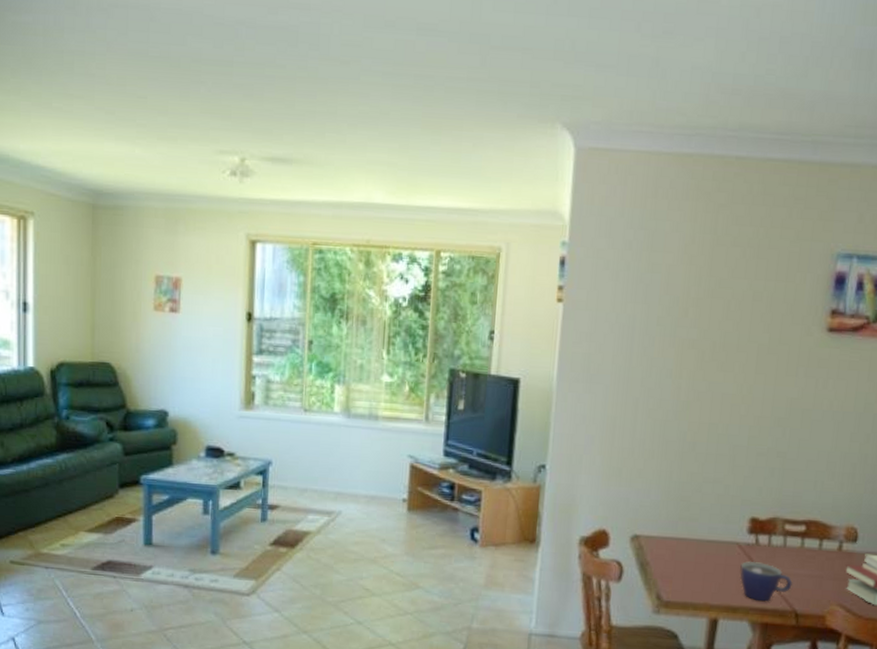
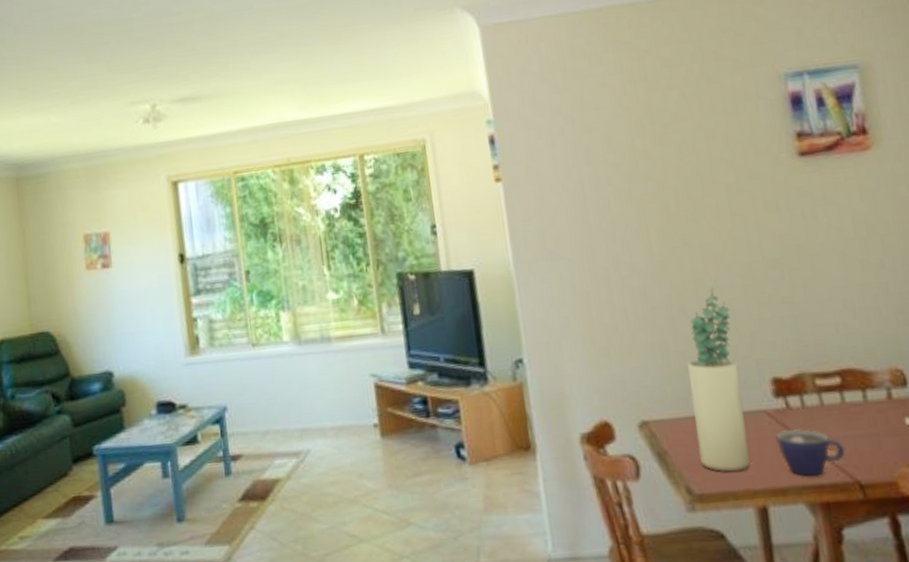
vase: none [673,432,732,588] -> present [687,287,750,473]

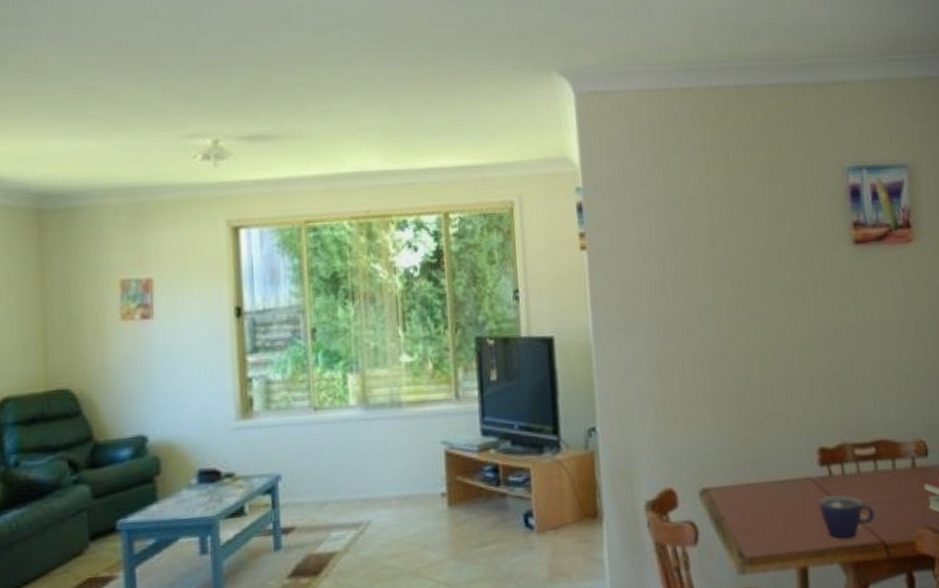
vase: present [687,287,750,473] -> none [746,362,796,536]

